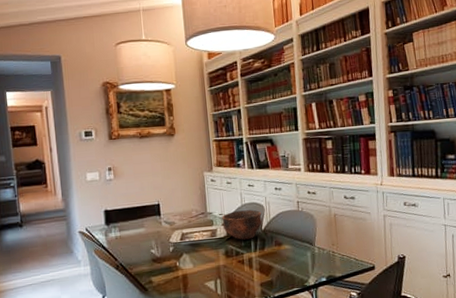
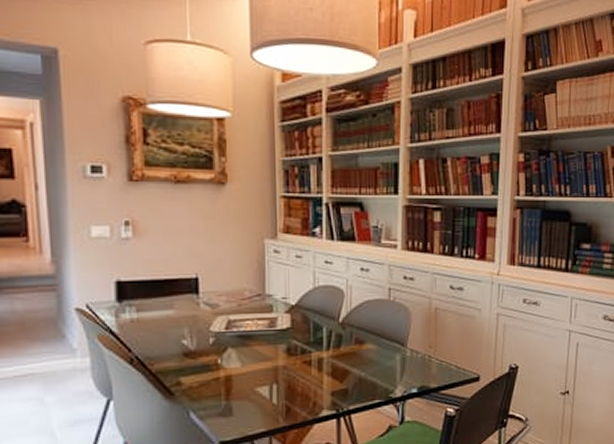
bowl: present [222,209,262,240] -> none [285,295,341,334]

